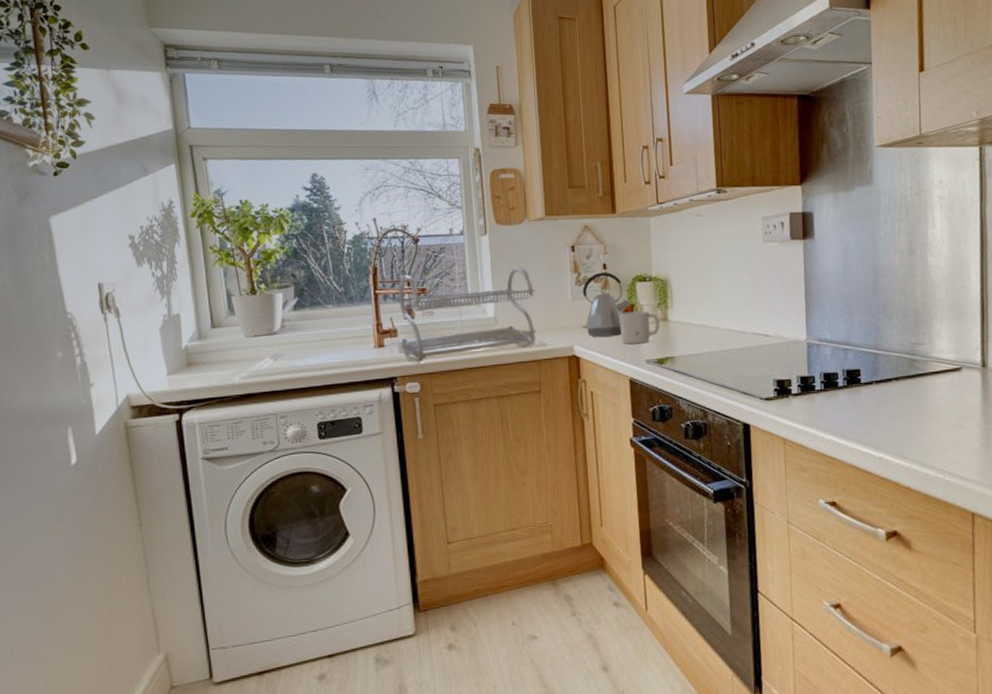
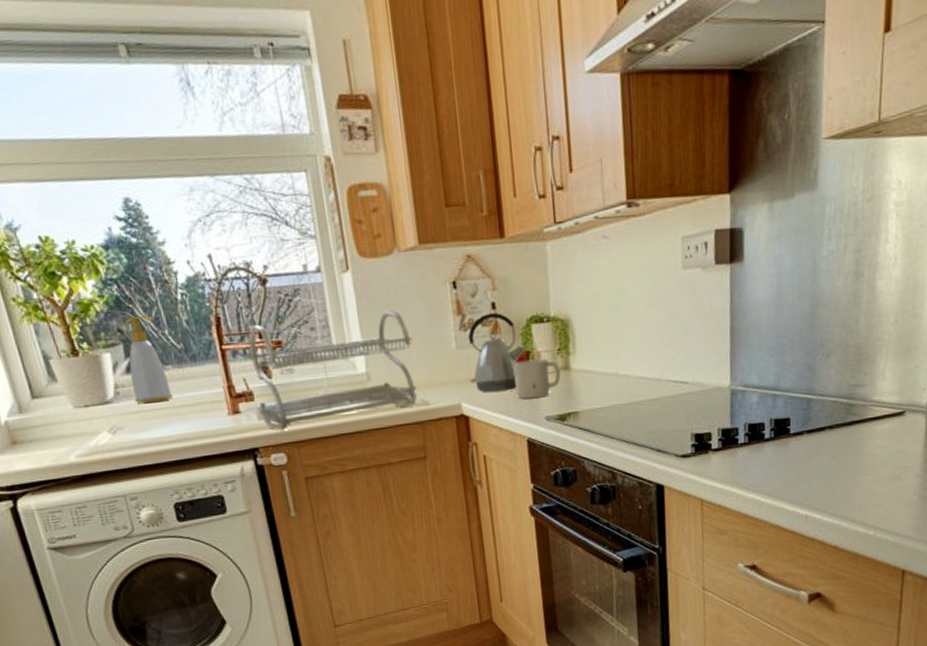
soap bottle: none [297,263,330,336] -> present [124,315,173,404]

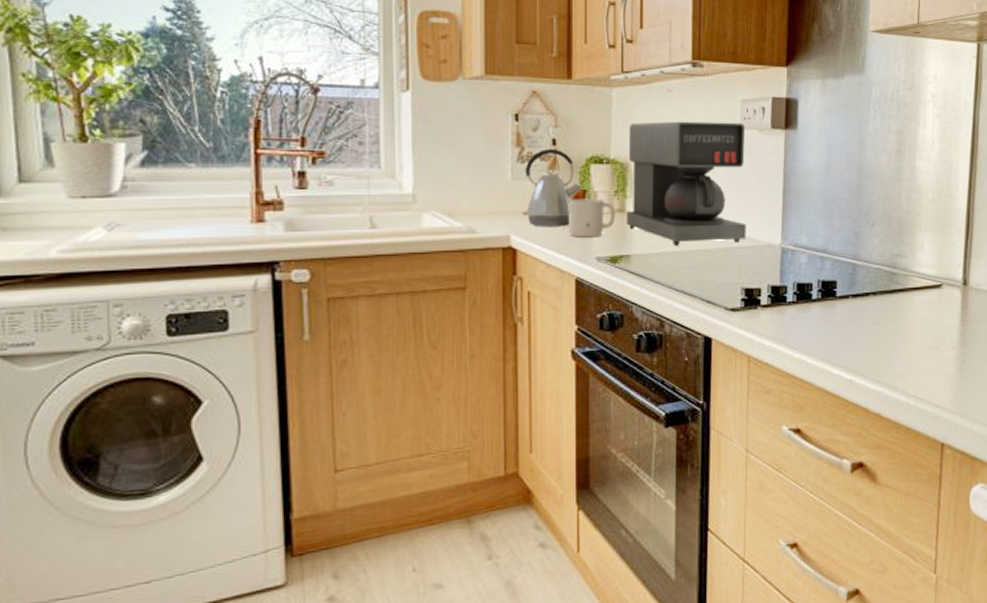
soap bottle: present [124,315,173,404] -> none [143,108,190,201]
dish rack: present [247,310,418,431] -> none [283,131,467,246]
coffee maker: none [567,262,694,398] -> present [626,121,746,246]

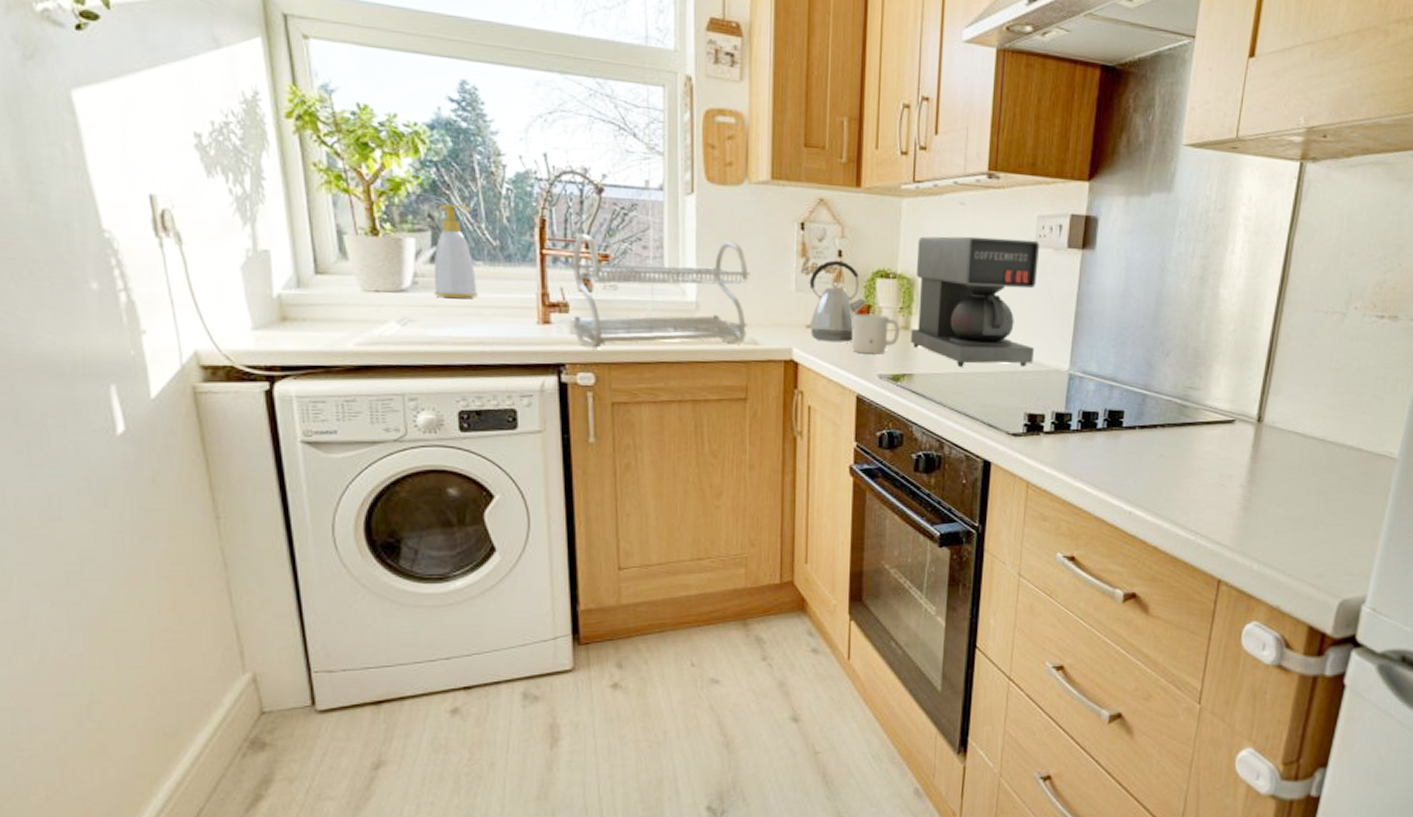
soap bottle: none [143,108,190,201] -> present [433,203,478,299]
dish rack: none [283,131,467,246] -> present [568,233,750,350]

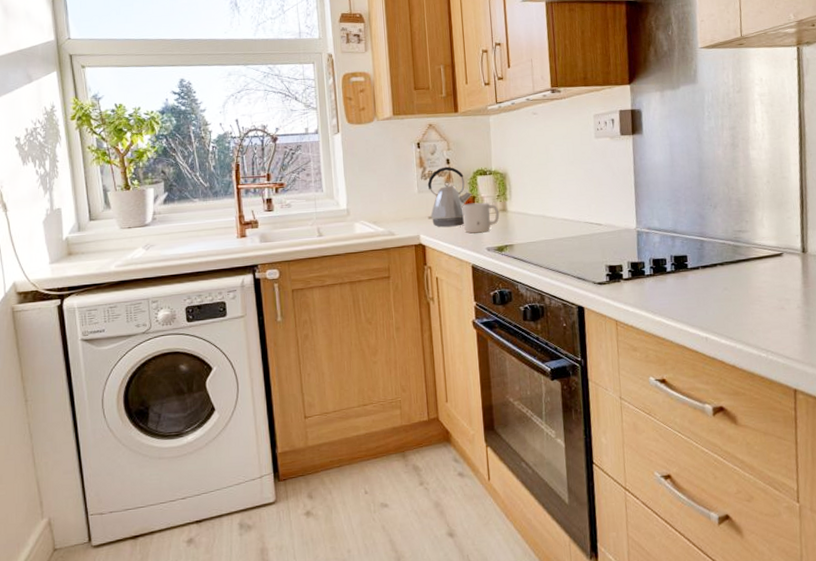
soap bottle: present [433,203,478,299] -> none [166,161,196,228]
dish rack: present [568,233,750,350] -> none [256,163,386,252]
coffee maker: present [910,236,1040,367] -> none [505,133,607,235]

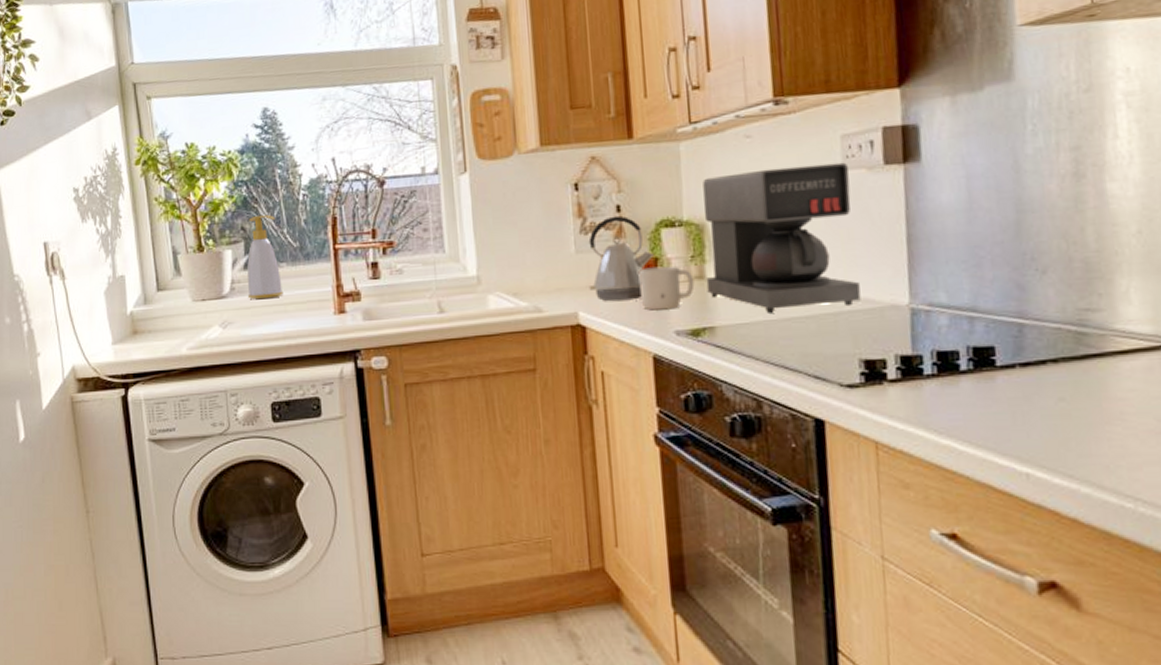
soap bottle: none [166,161,196,228] -> present [247,214,284,300]
coffee maker: none [505,133,607,235] -> present [703,162,861,313]

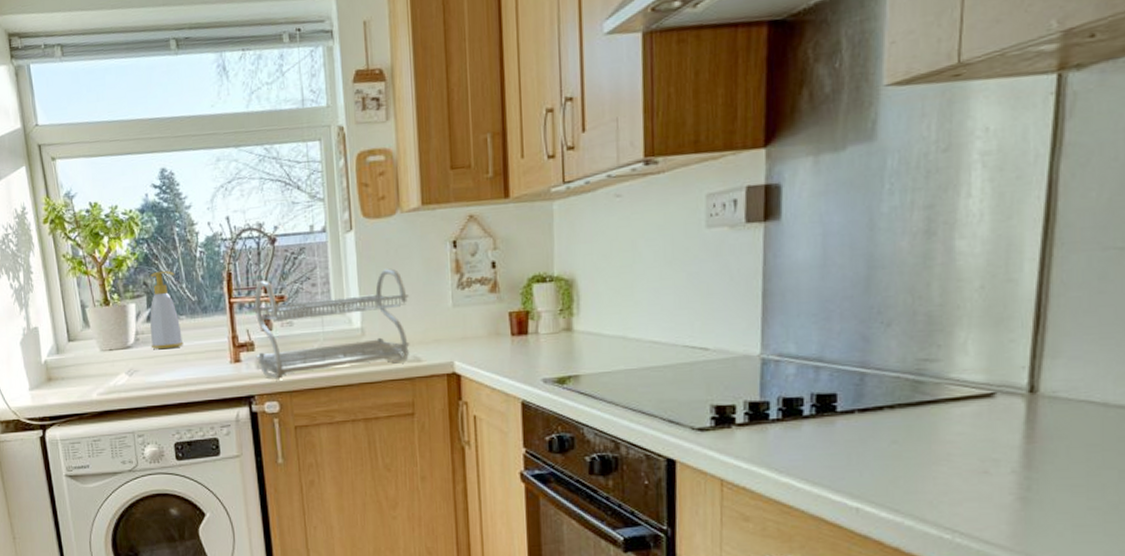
dish rack: none [358,212,531,334] -> present [251,268,410,381]
kettle: present [588,215,654,302] -> none [464,271,525,352]
mug: present [638,266,695,311] -> none [510,318,562,360]
coffee maker: present [703,162,861,313] -> none [573,220,716,363]

